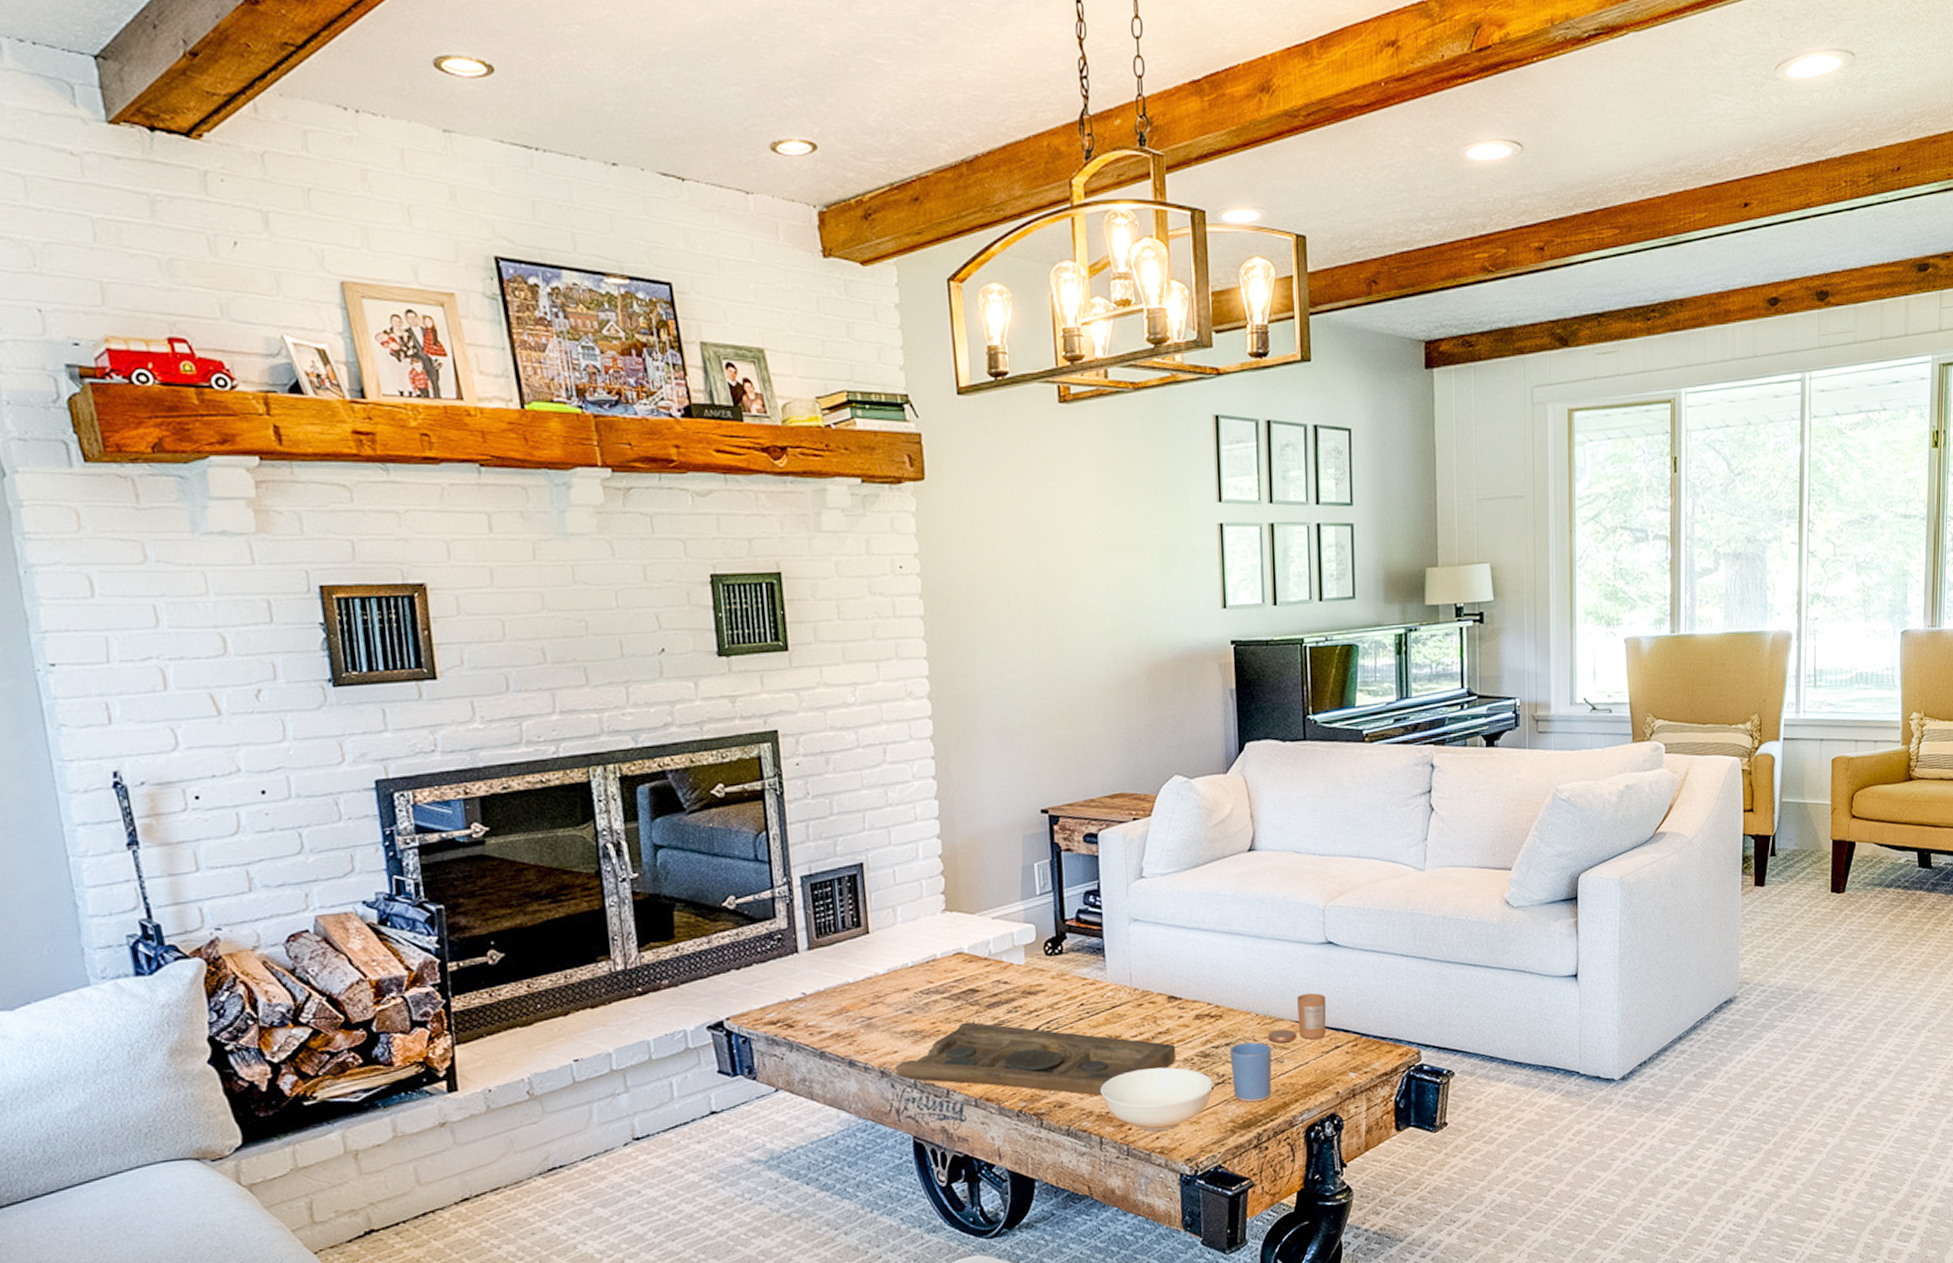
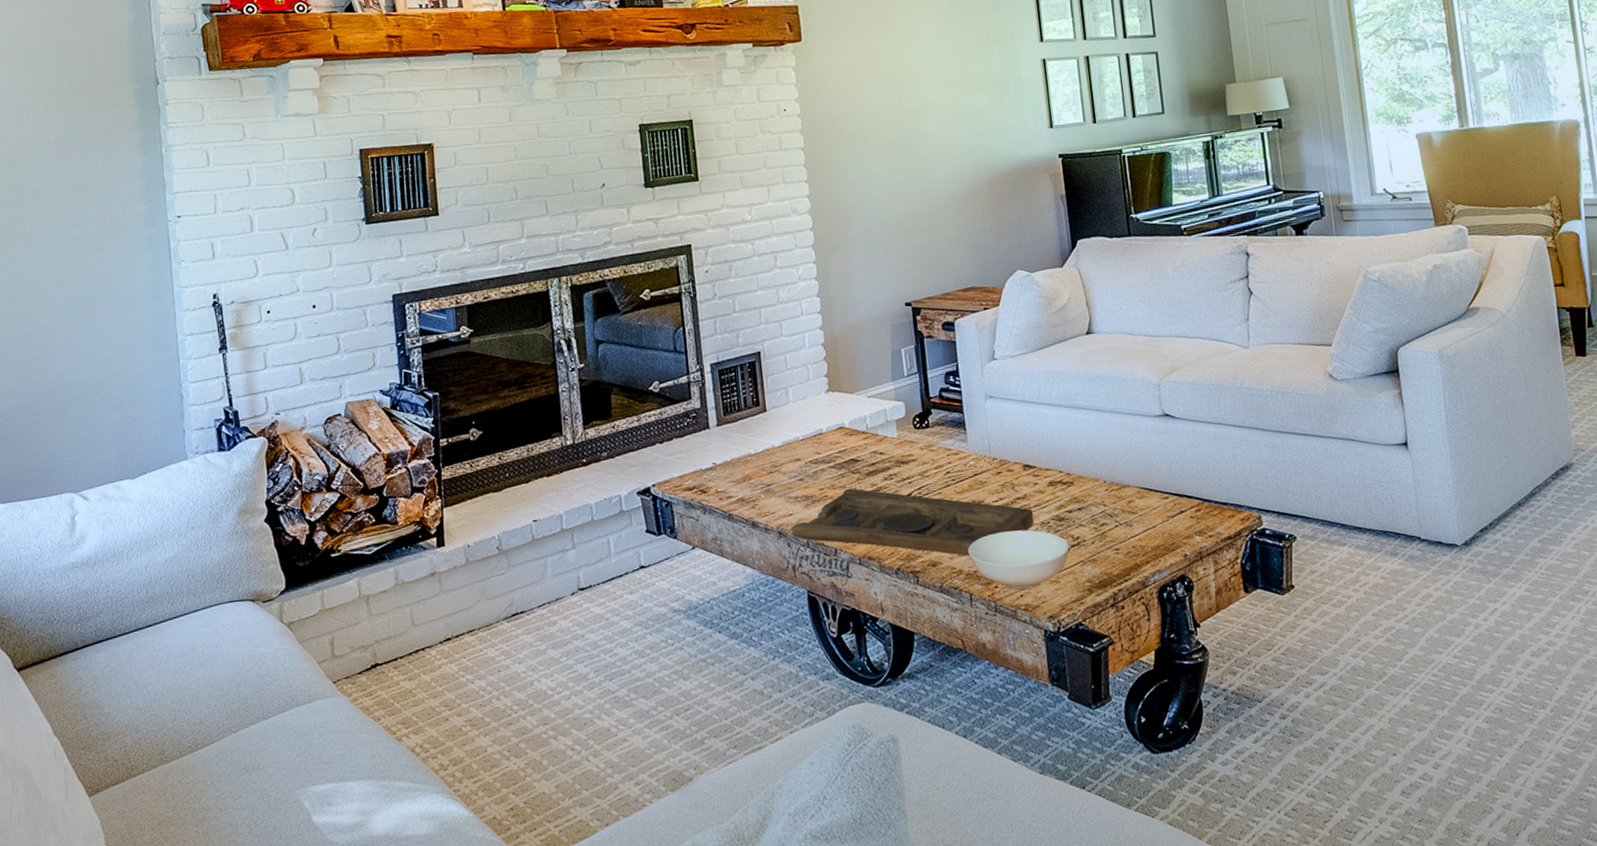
mug: present [1229,1042,1272,1103] -> none [1082,507,1124,564]
candle: present [1267,993,1327,1043] -> none [1116,461,1170,508]

